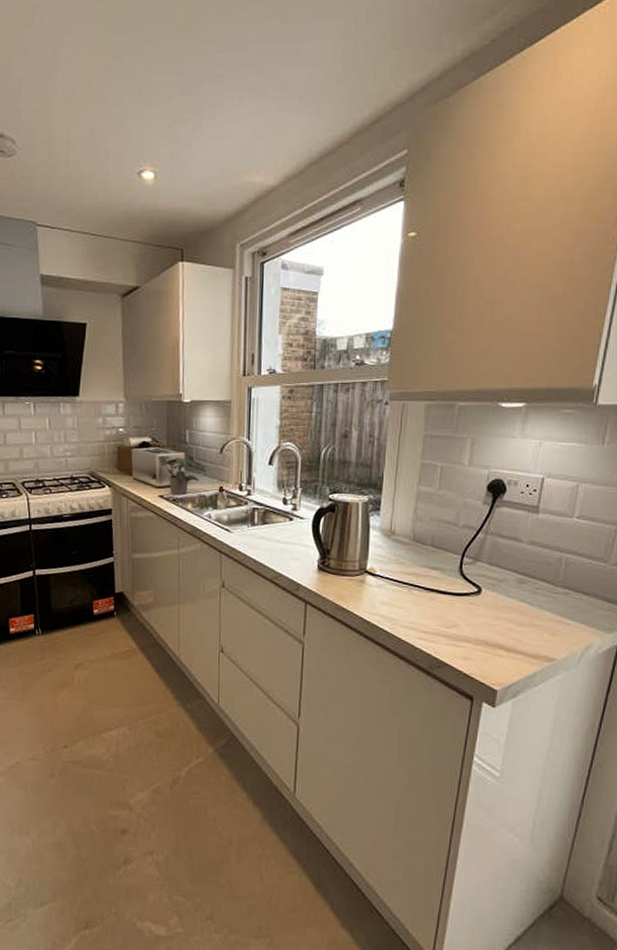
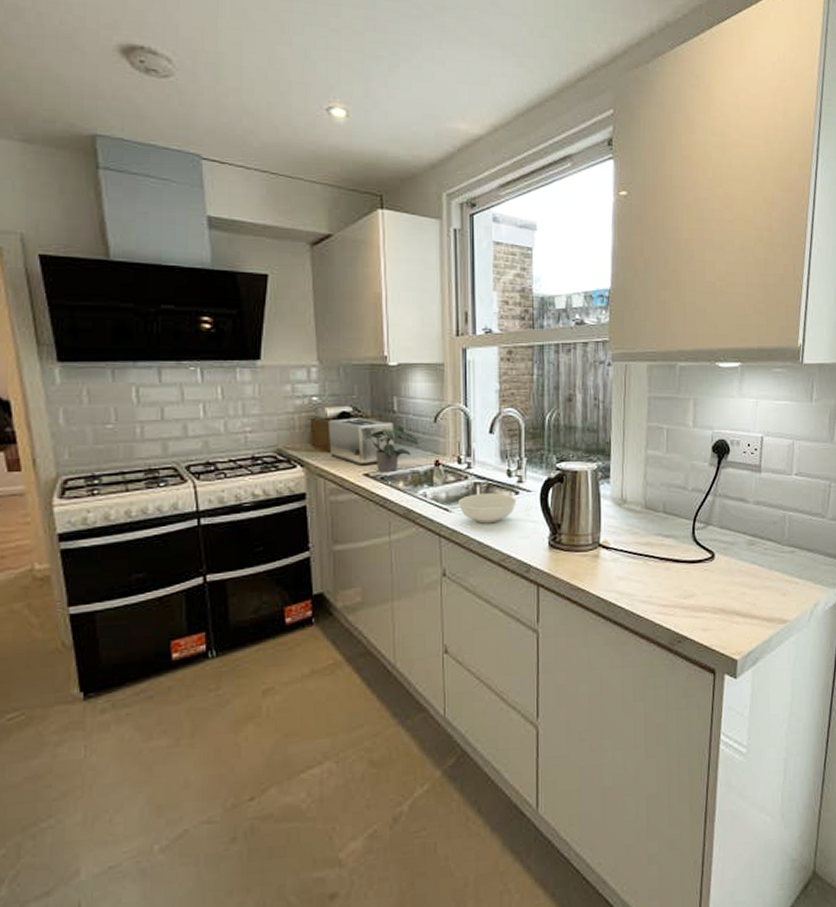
bowl: none [237,518,290,545] -> present [457,493,517,524]

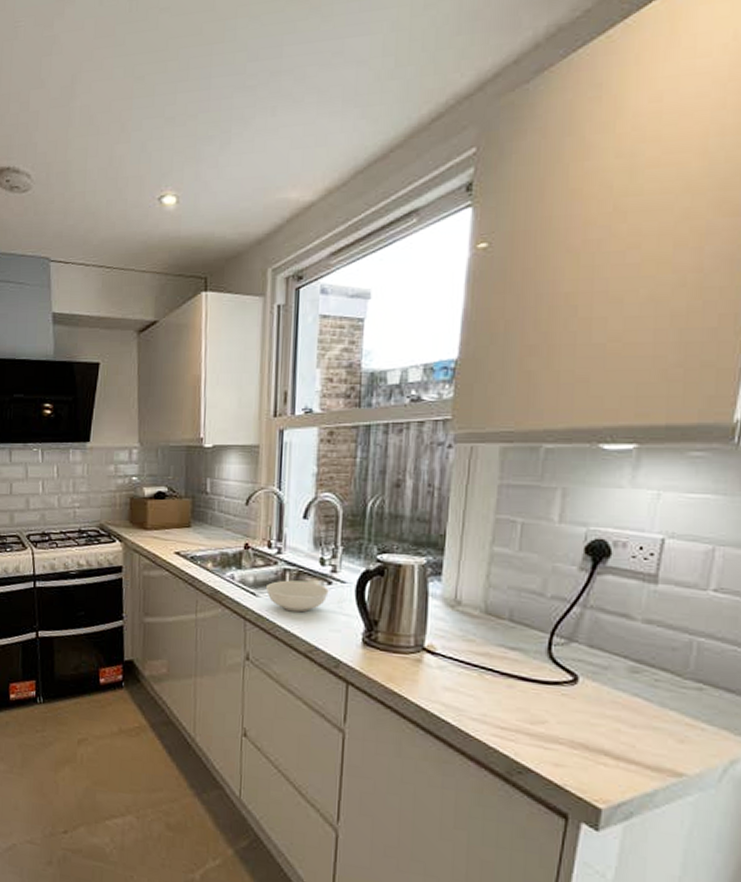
toaster: present [327,417,395,466] -> none [144,497,207,545]
potted plant: present [364,426,419,473] -> none [177,507,229,553]

